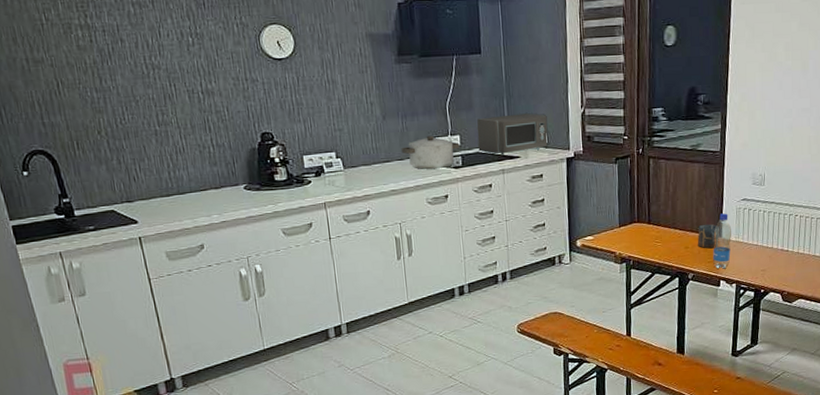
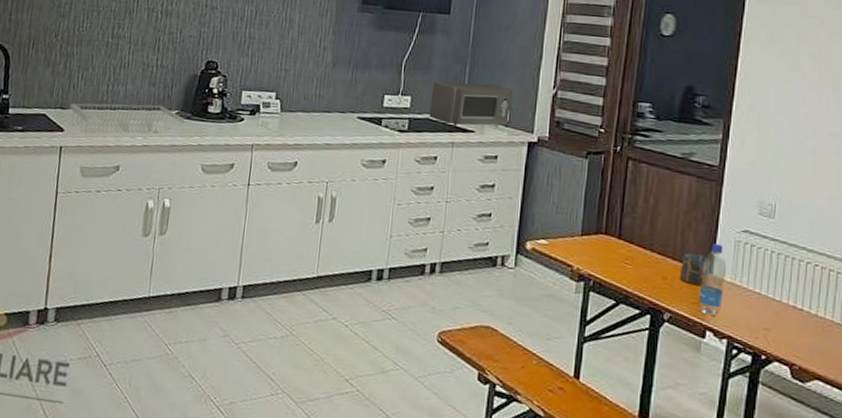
dish rack: none [135,182,256,221] -> present [69,103,185,133]
cooking pot: present [401,135,460,169] -> none [345,91,410,129]

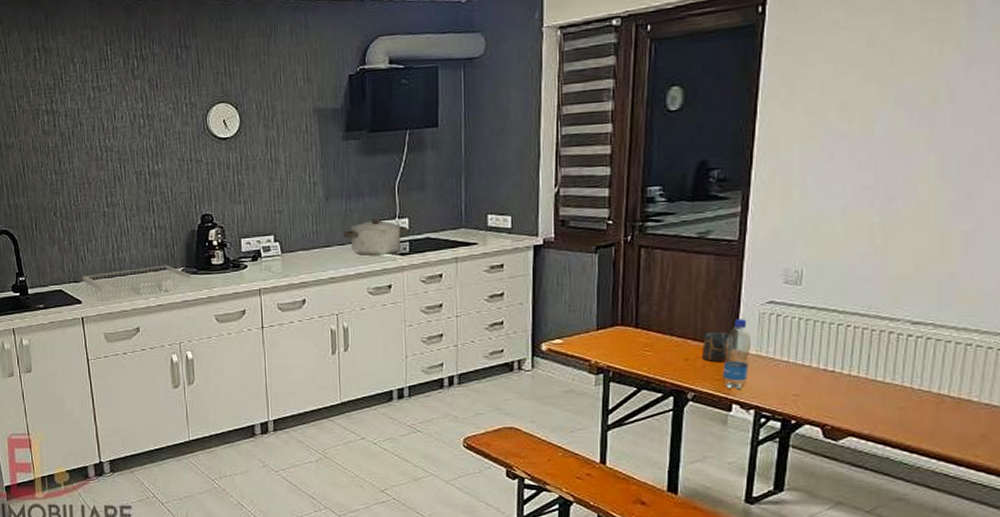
cooking pot: none [345,91,410,129] -> present [343,218,408,255]
microwave: present [429,82,513,127] -> none [428,193,512,242]

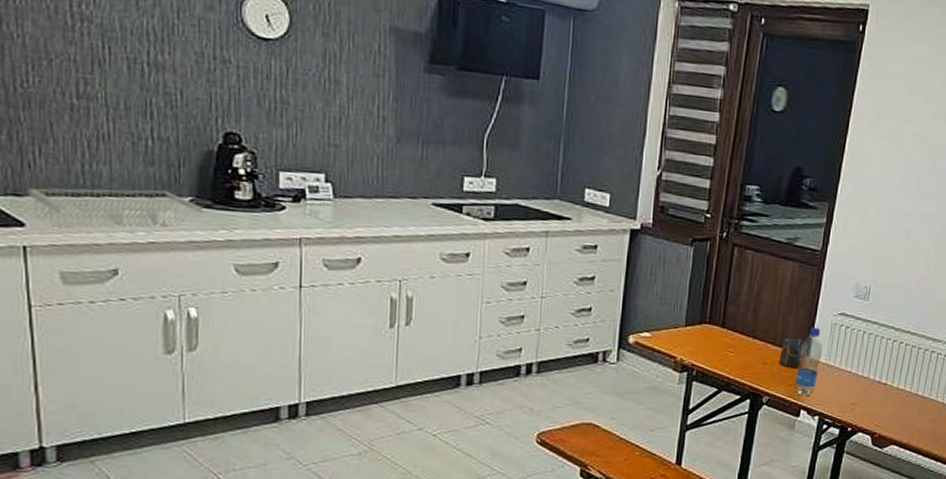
cooking pot: present [343,218,408,255] -> none [415,172,495,218]

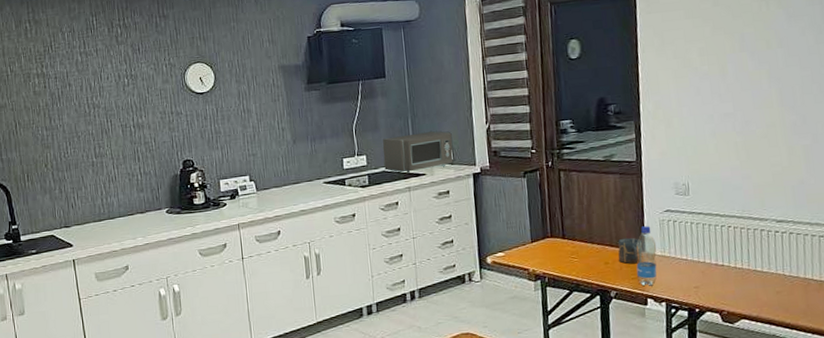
dish rack: present [27,188,204,228] -> none [72,206,176,244]
microwave: none [518,161,613,213] -> present [383,131,454,173]

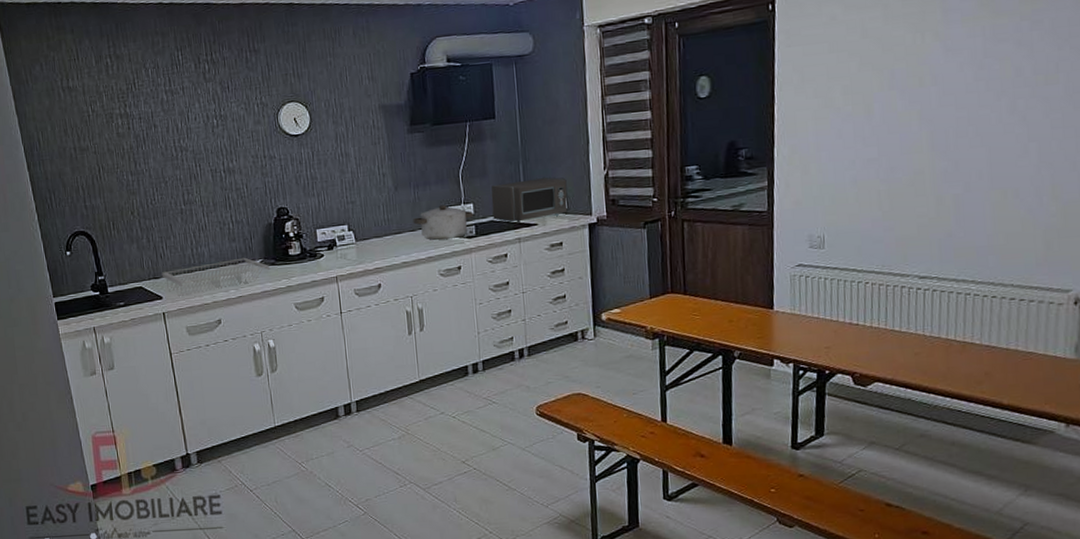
dish rack: none [72,206,176,244] -> present [161,257,271,296]
cooking pot: none [310,156,367,189] -> present [413,204,474,240]
cup: present [617,237,639,264] -> none [743,294,767,323]
bottle: present [636,226,657,286] -> none [762,281,786,346]

